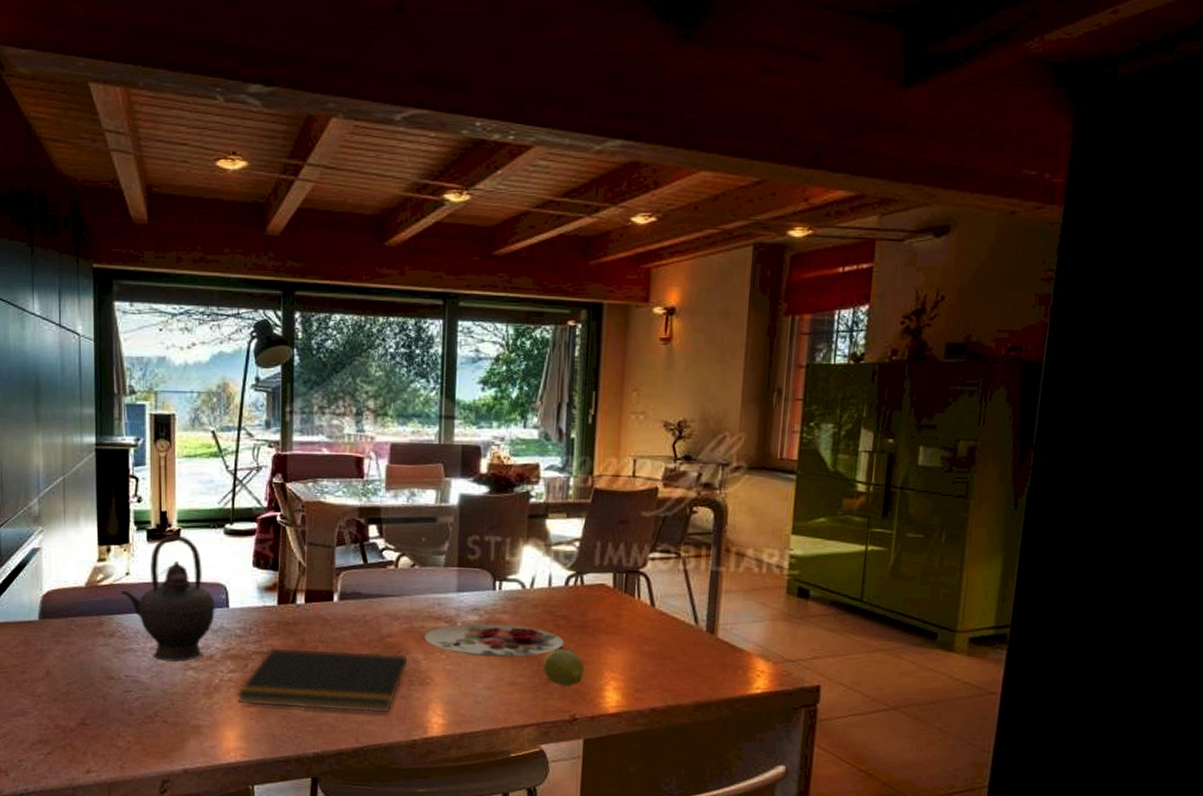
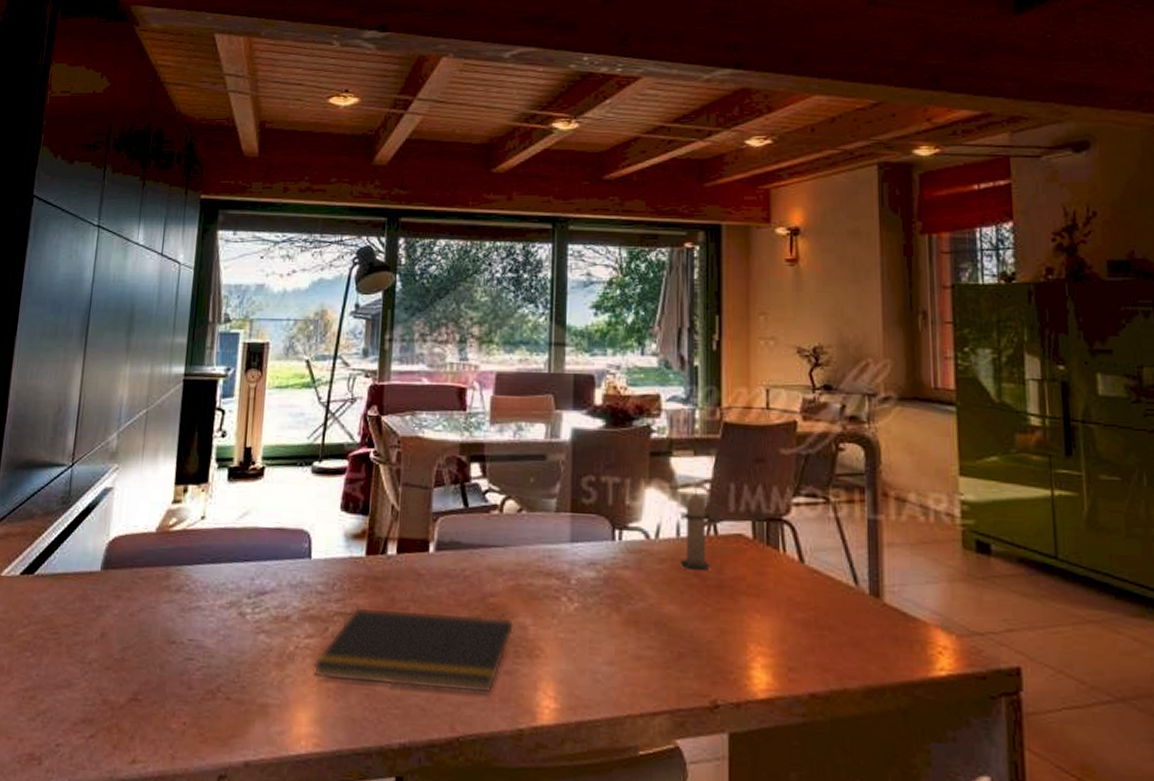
teapot: present [120,535,216,662] -> none [193,473,297,624]
plate: present [425,623,564,658] -> none [533,581,698,624]
fruit: present [542,648,585,688] -> none [674,613,725,665]
candle: none [551,546,579,615] -> present [679,489,712,571]

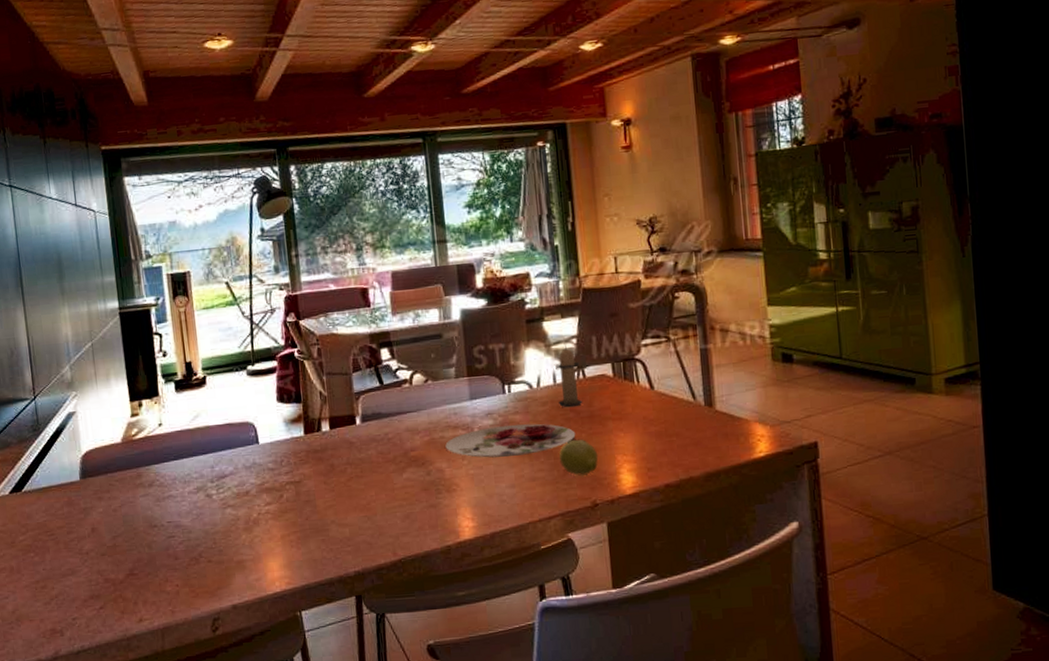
notepad: present [313,606,515,695] -> none [275,465,434,535]
plate: none [533,581,698,624] -> present [445,423,576,458]
fruit: none [674,613,725,665] -> present [559,439,599,477]

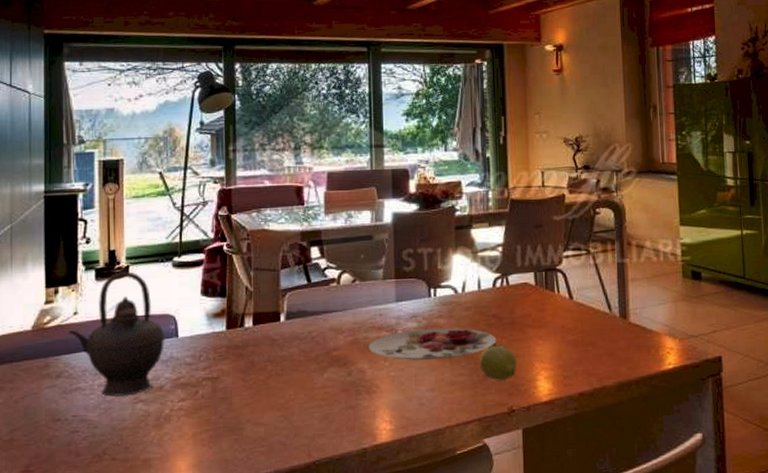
teapot: none [155,382,247,504] -> present [68,271,166,398]
candle: present [554,344,583,408] -> none [479,252,505,314]

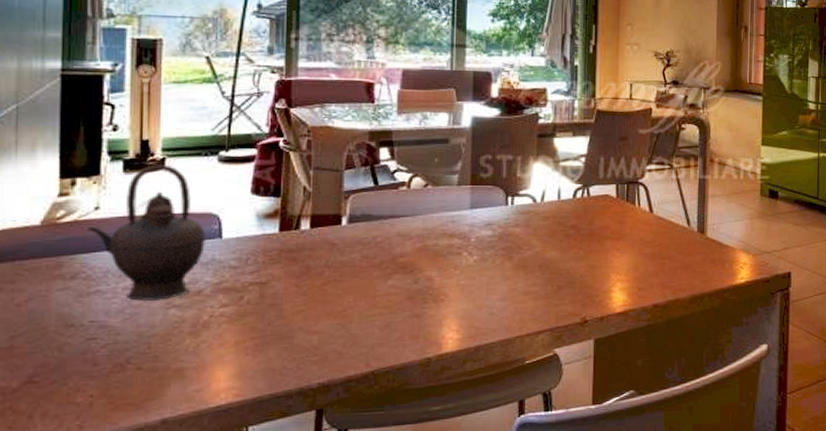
plate: present [368,328,497,360] -> none [438,237,574,269]
fruit: present [479,345,517,382] -> none [554,256,593,293]

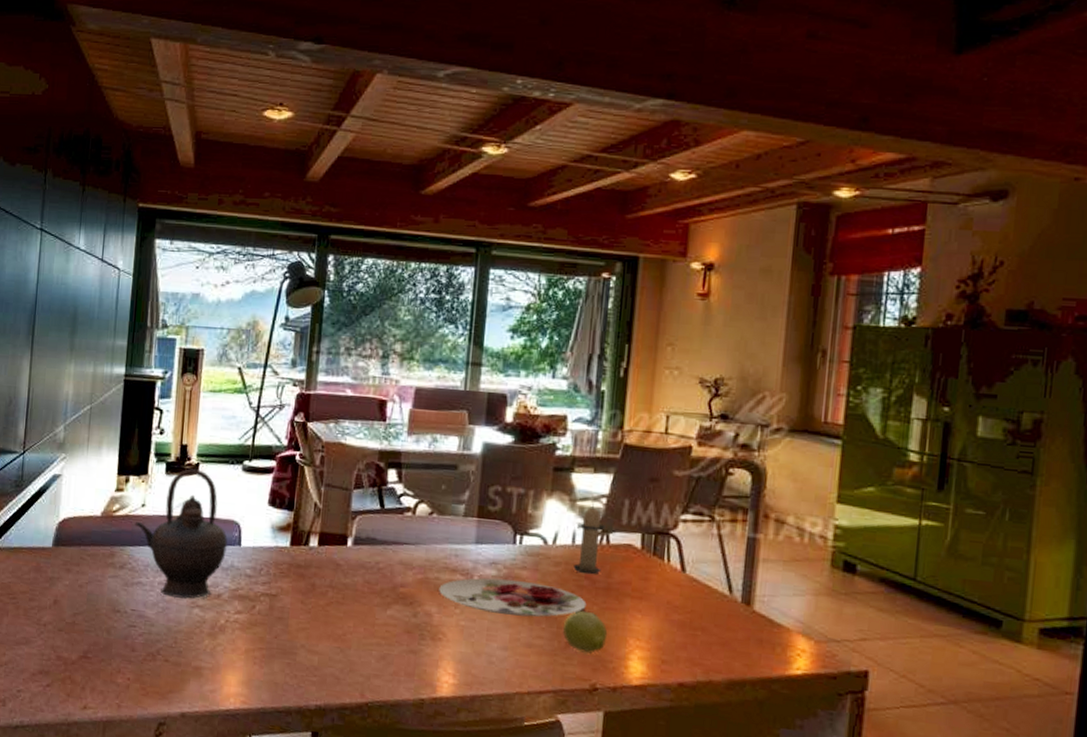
plate: none [438,237,574,269] -> present [439,578,587,617]
fruit: none [554,256,593,293] -> present [562,610,608,654]
candle: none [560,162,586,224] -> present [573,502,606,575]

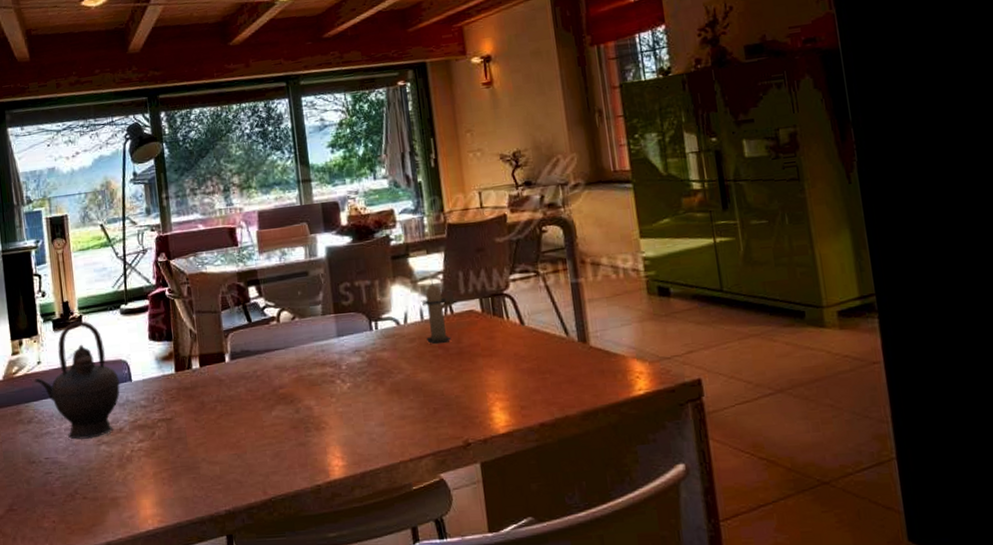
plate: present [439,578,587,617] -> none [313,360,445,396]
fruit: present [562,610,608,654] -> none [429,376,469,415]

